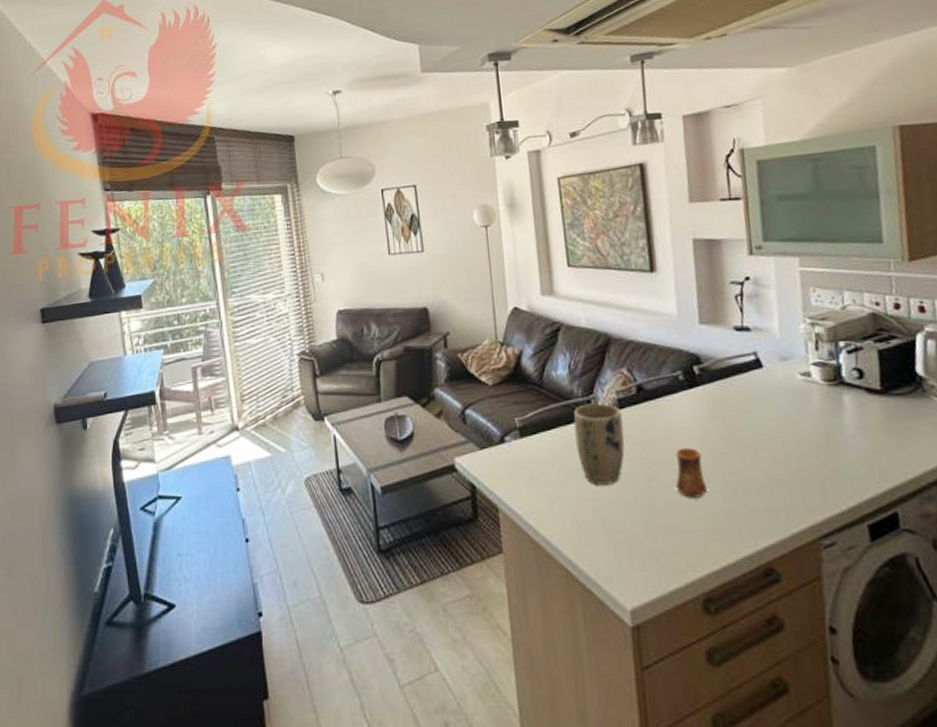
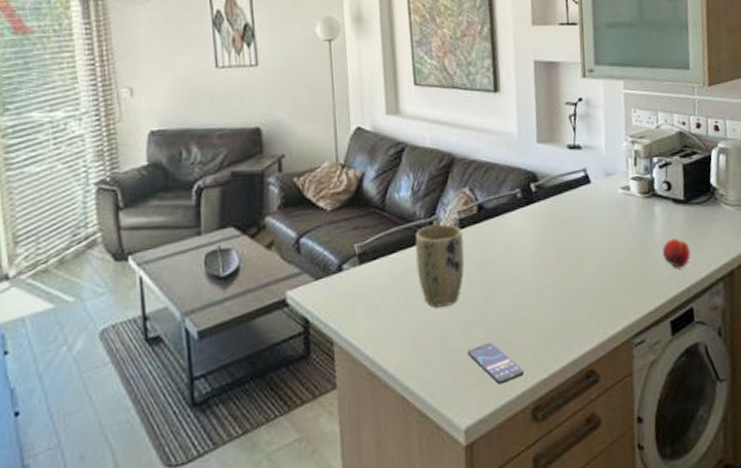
smartphone: none [630,526,693,570] -> present [467,342,524,385]
cup: present [675,448,708,498] -> none [511,263,540,312]
fruit: none [854,432,893,466] -> present [662,238,691,268]

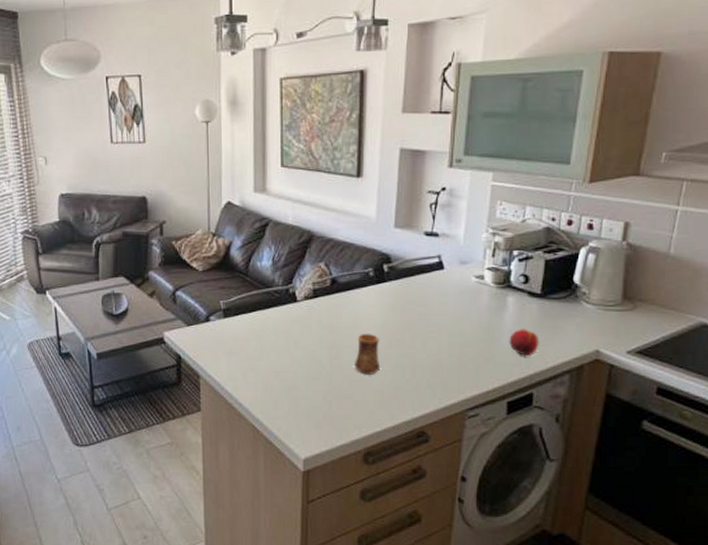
plant pot: present [415,224,465,308] -> none [272,292,315,361]
smartphone: present [467,342,524,385] -> none [311,395,360,430]
cup: none [511,263,540,312] -> present [355,334,381,375]

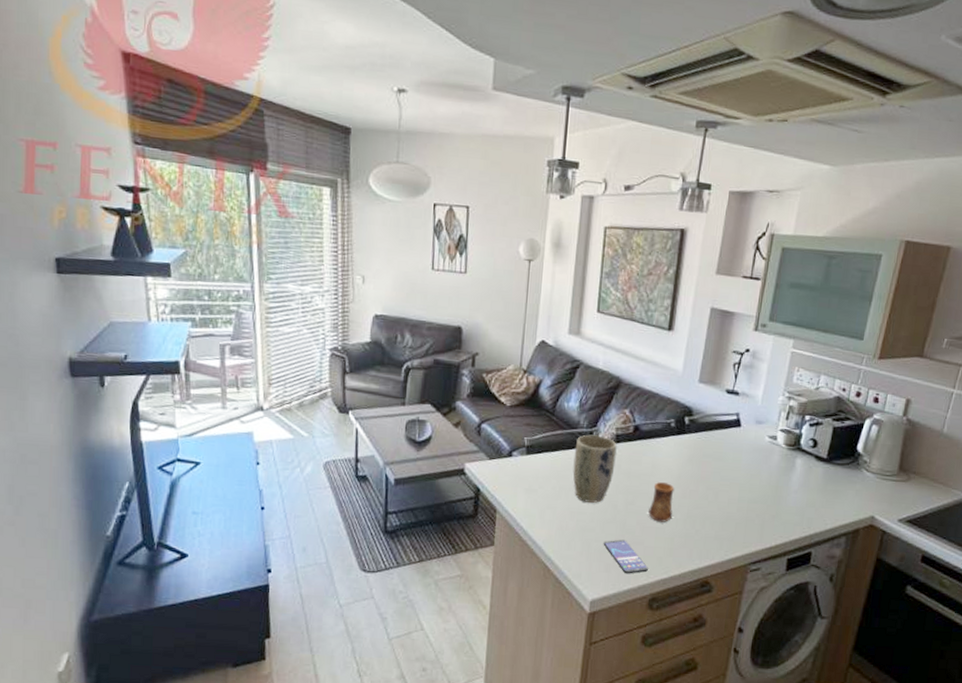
plant pot: none [272,292,315,361] -> present [572,434,617,503]
smartphone: none [311,395,360,430] -> present [603,539,648,574]
fruit: present [509,329,540,356] -> none [794,490,822,516]

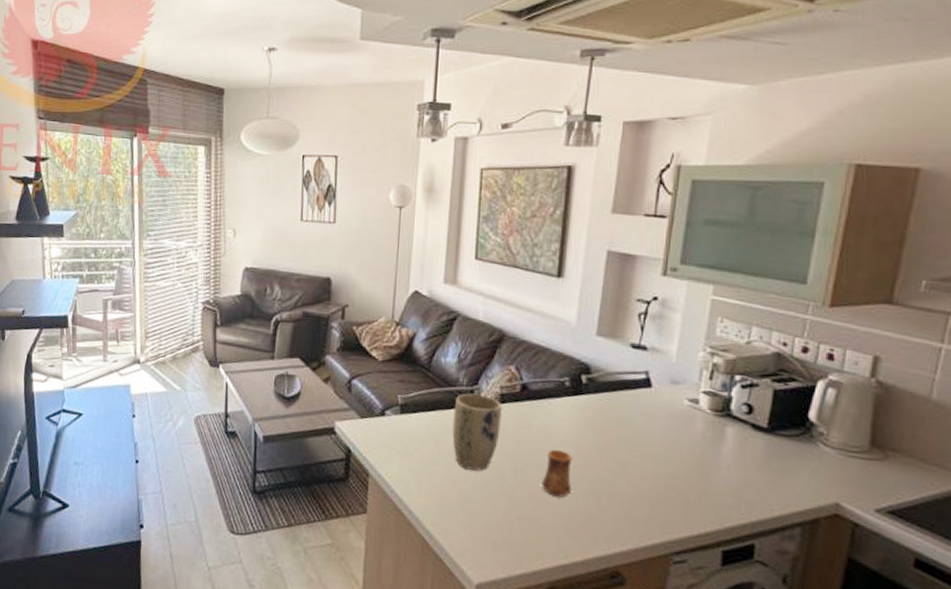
smartphone: present [603,539,648,574] -> none [489,514,544,556]

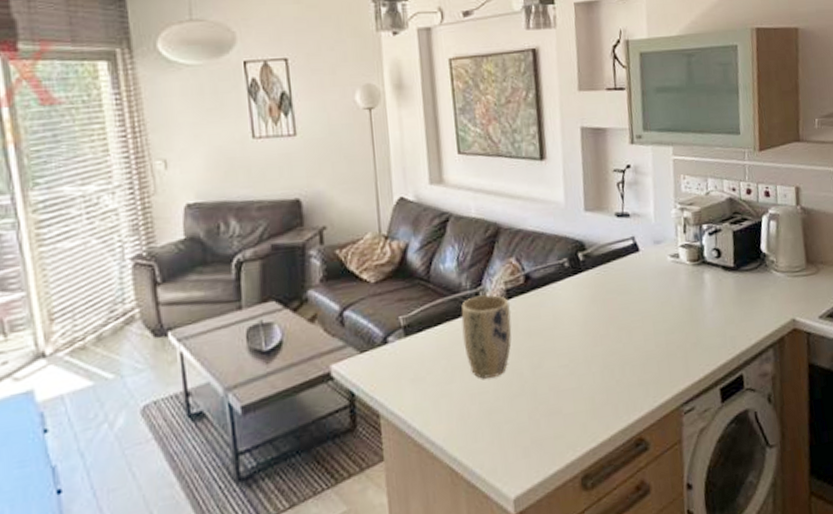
cup: present [542,450,572,497] -> none [559,333,588,382]

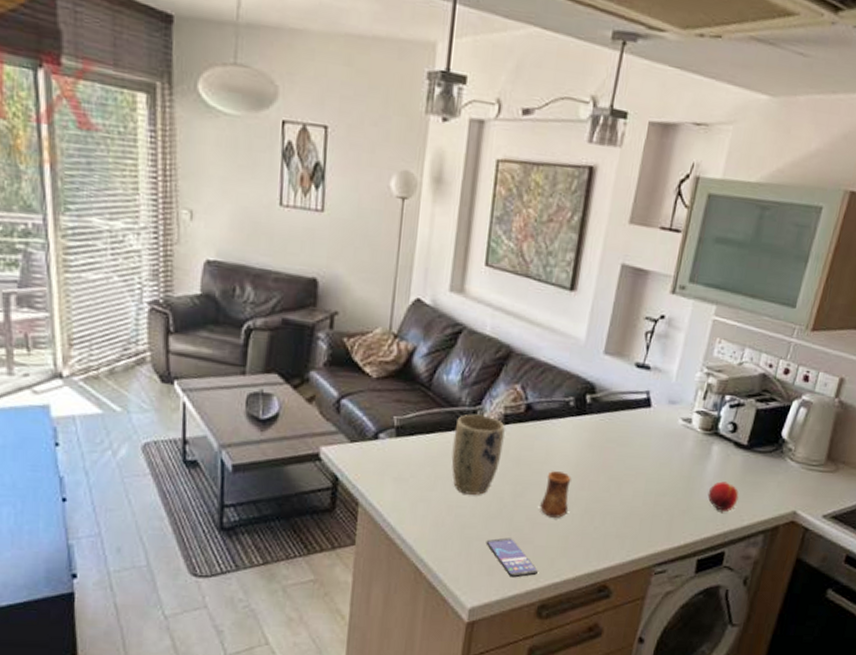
smartphone: none [515,412,573,454] -> present [486,537,538,578]
cup: none [559,333,588,382] -> present [540,471,571,518]
fruit: none [712,305,741,335] -> present [707,481,739,511]

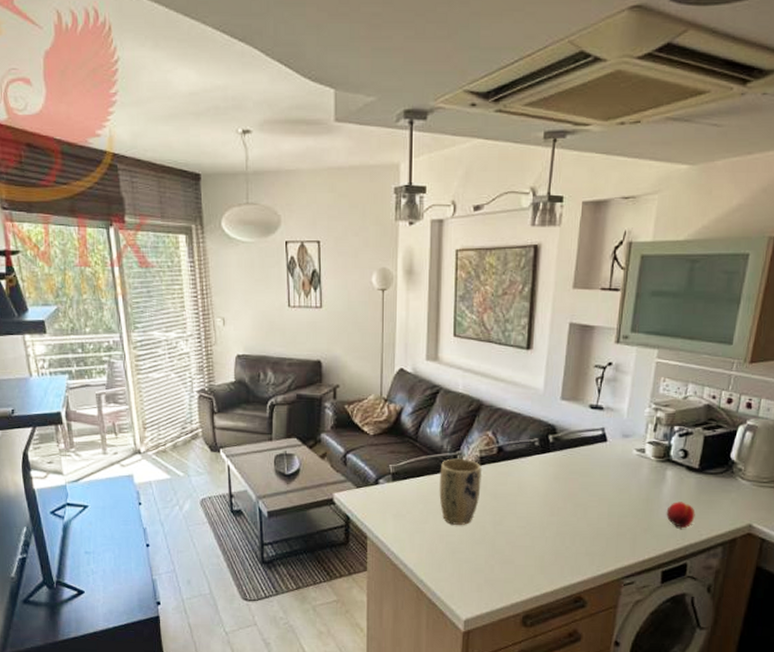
smartphone: present [486,537,538,578] -> none [473,559,520,593]
cup: present [540,471,571,518] -> none [517,501,542,541]

